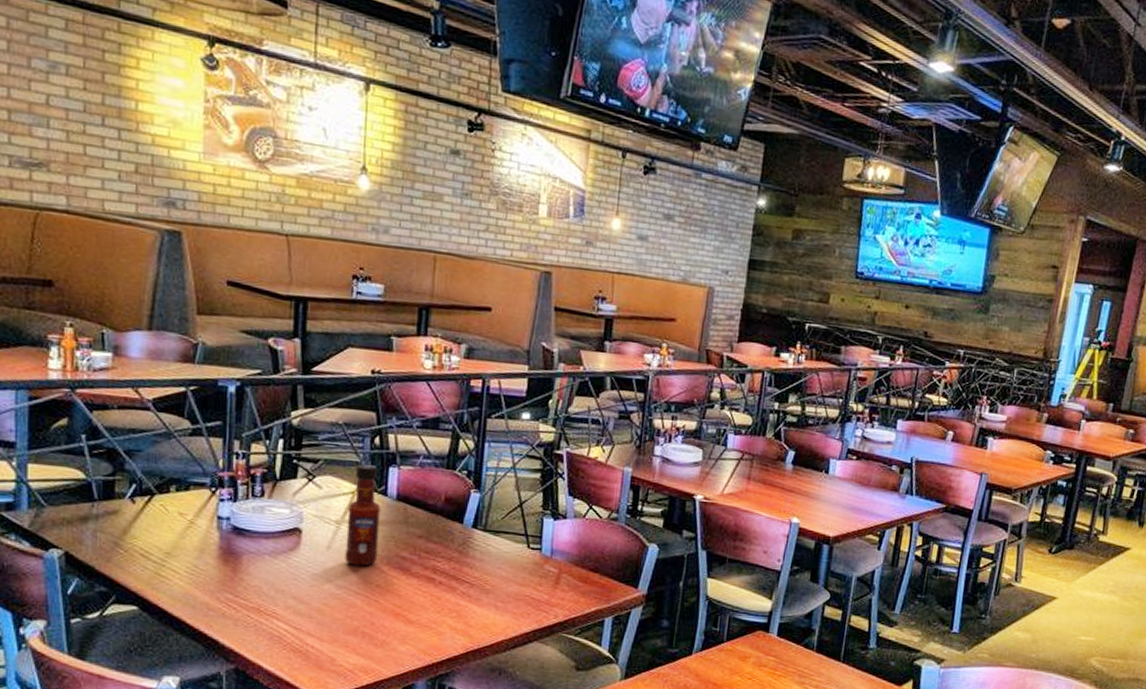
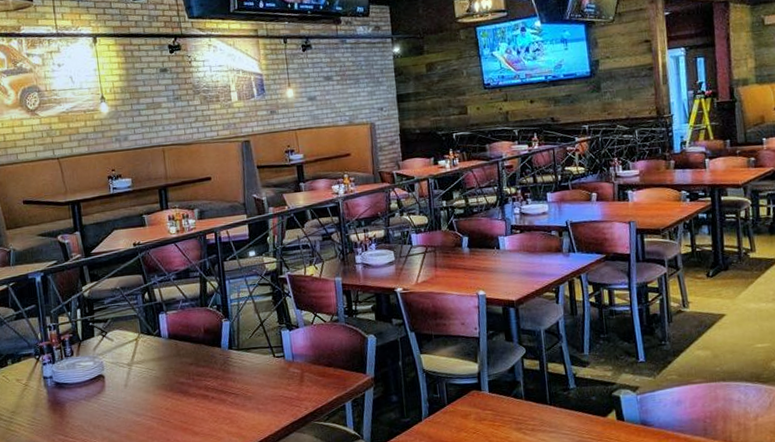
tabasco sauce: present [345,463,381,566] -> none [134,314,163,397]

